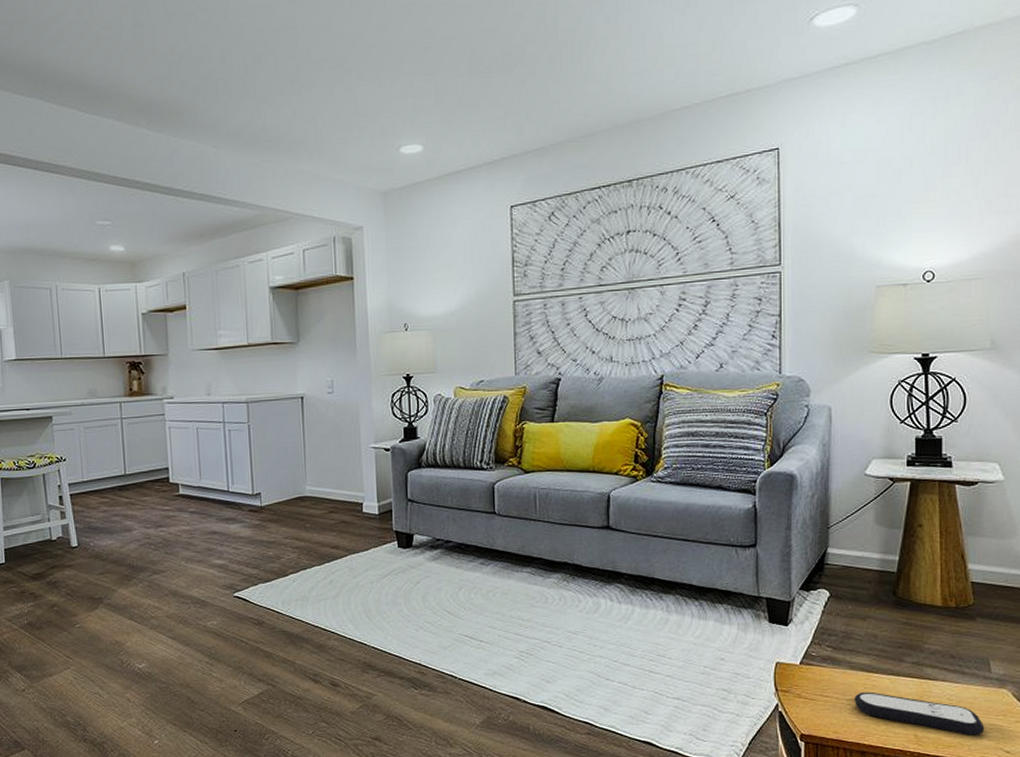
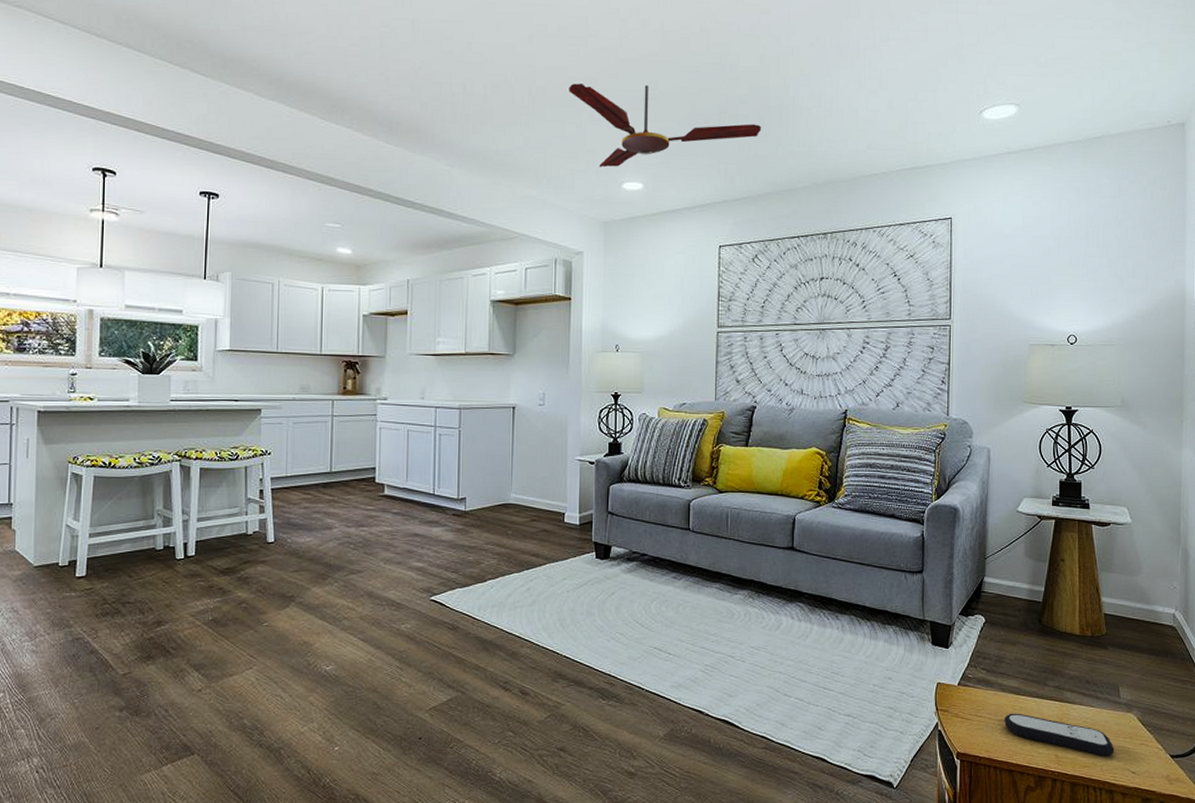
ceiling fan: none [335,34,552,132] -> present [569,83,762,168]

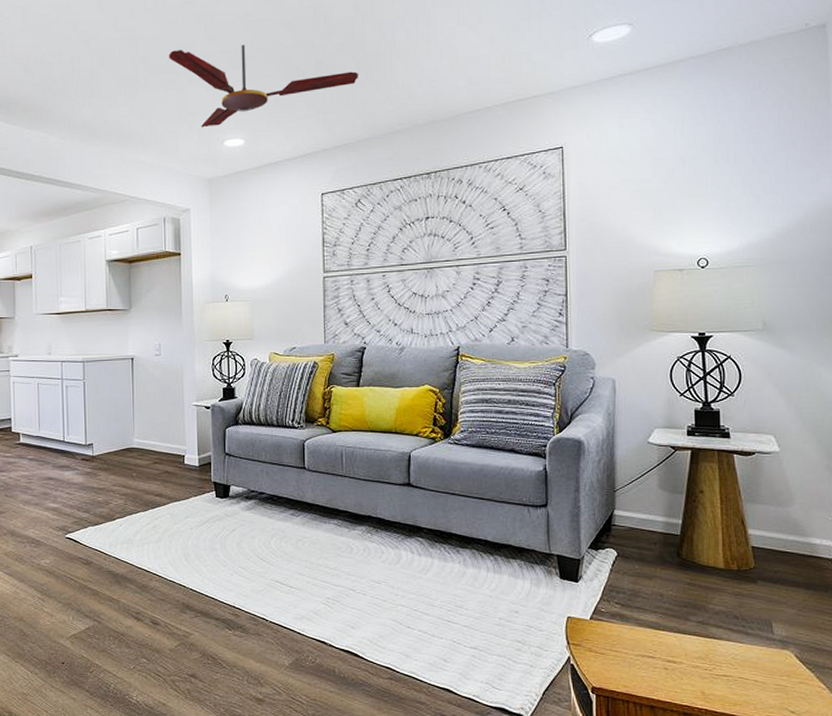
remote control: present [1004,713,1115,756] -> none [643,648,770,694]

